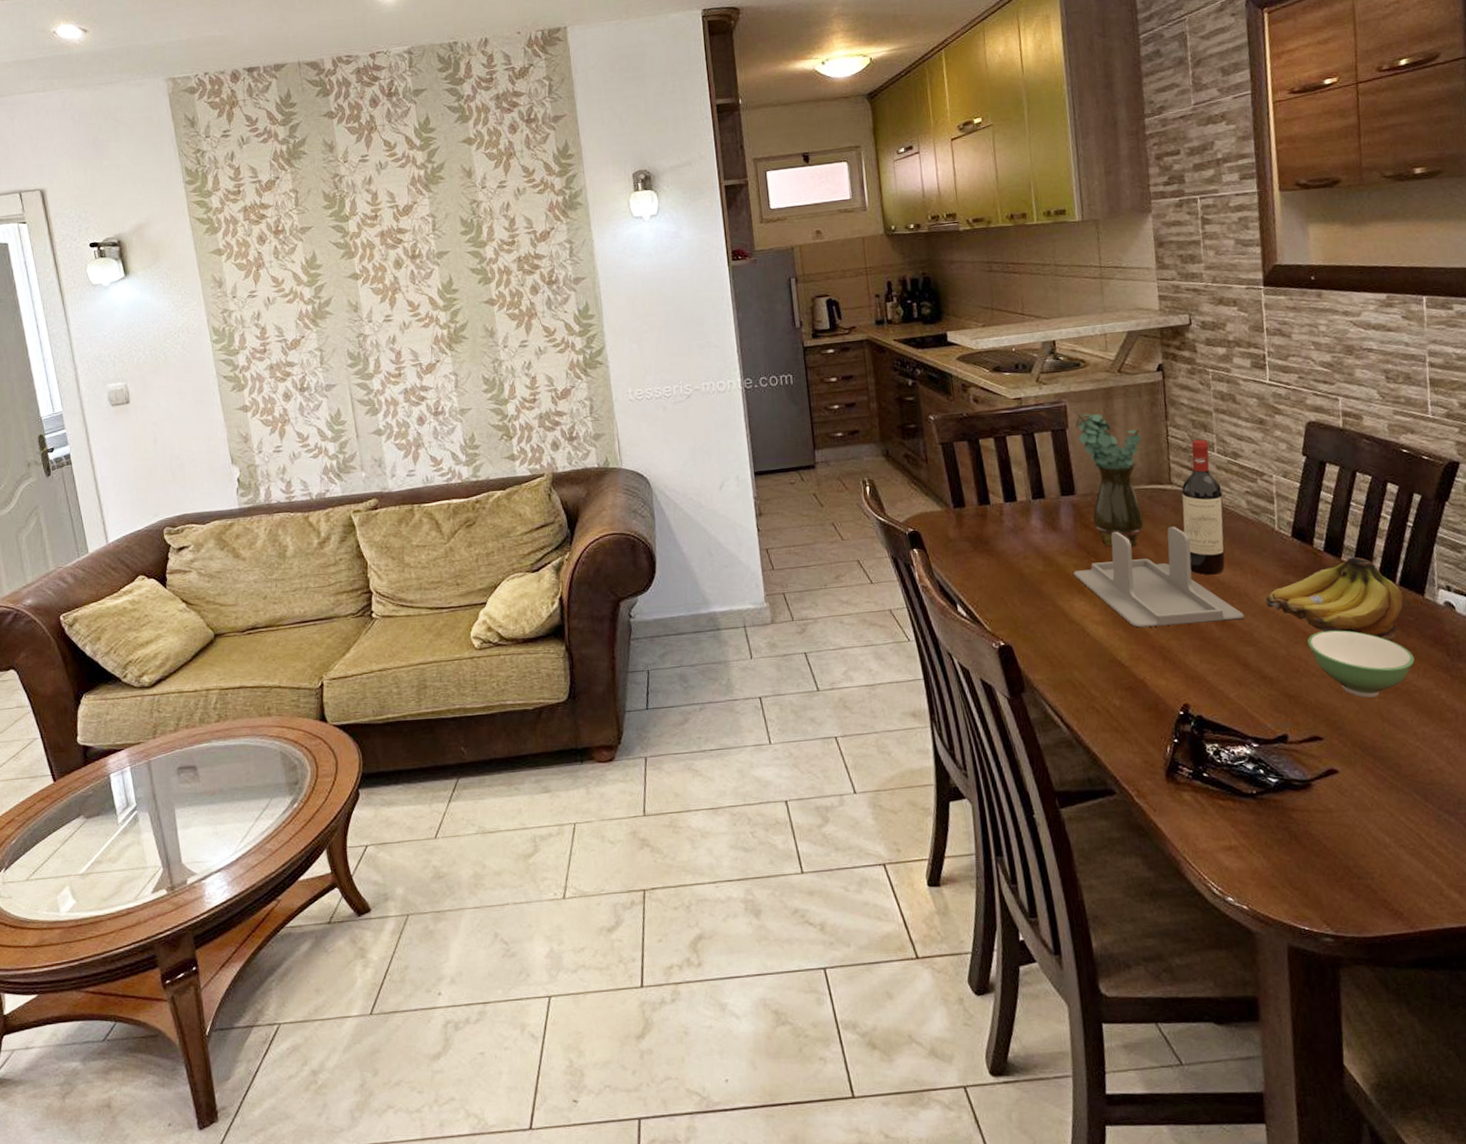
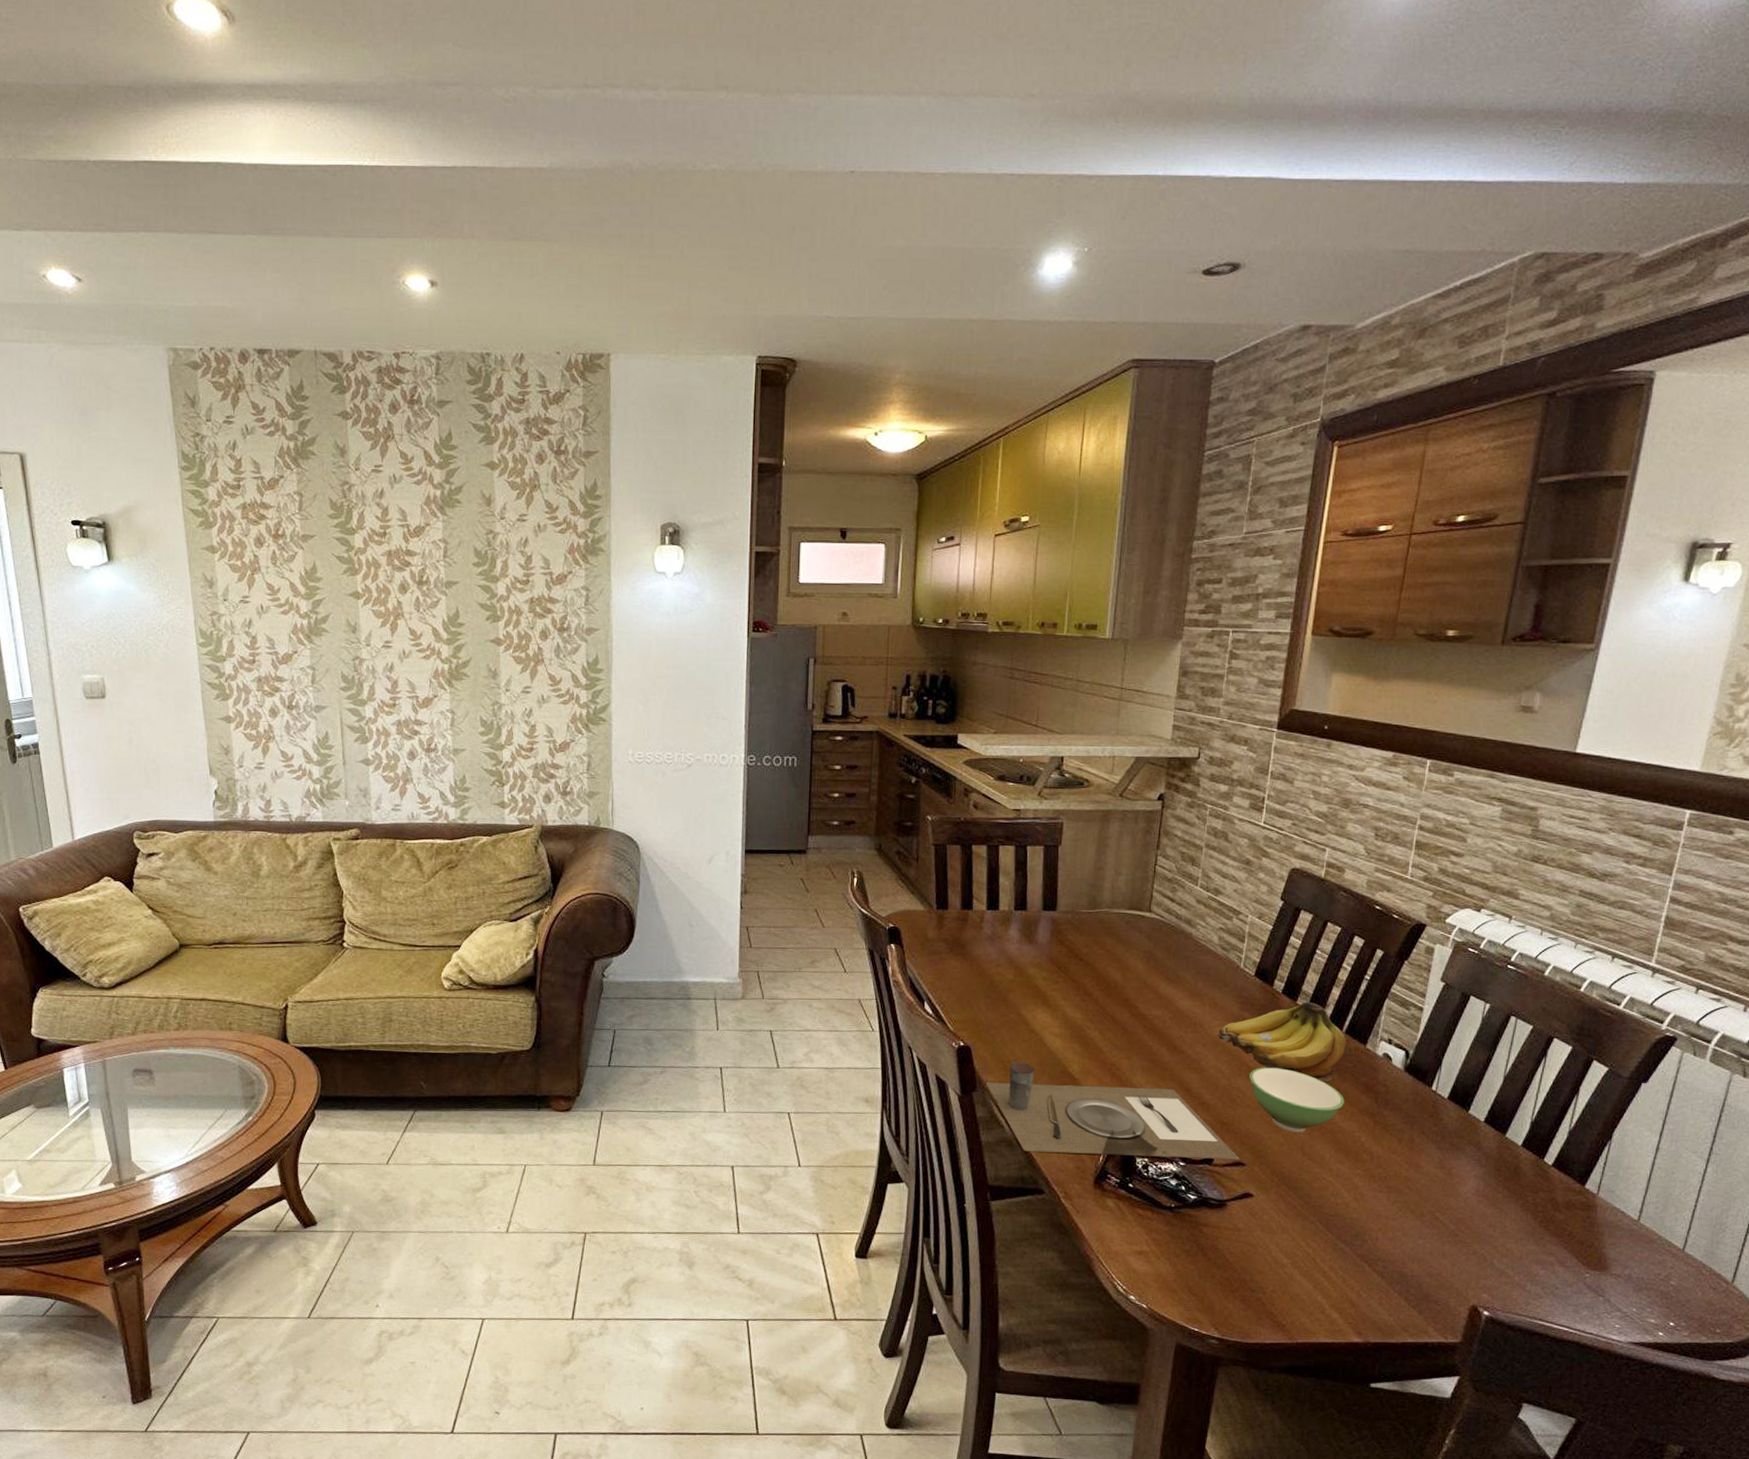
place setting: none [1033,655,1315,750] -> present [985,1061,1239,1160]
napkin holder: present [1073,526,1244,628] -> none [1041,950,1195,1048]
vase: present [1074,410,1144,547] -> none [1069,828,1130,968]
wine bottle: present [1181,439,1225,575] -> none [1153,872,1198,1003]

